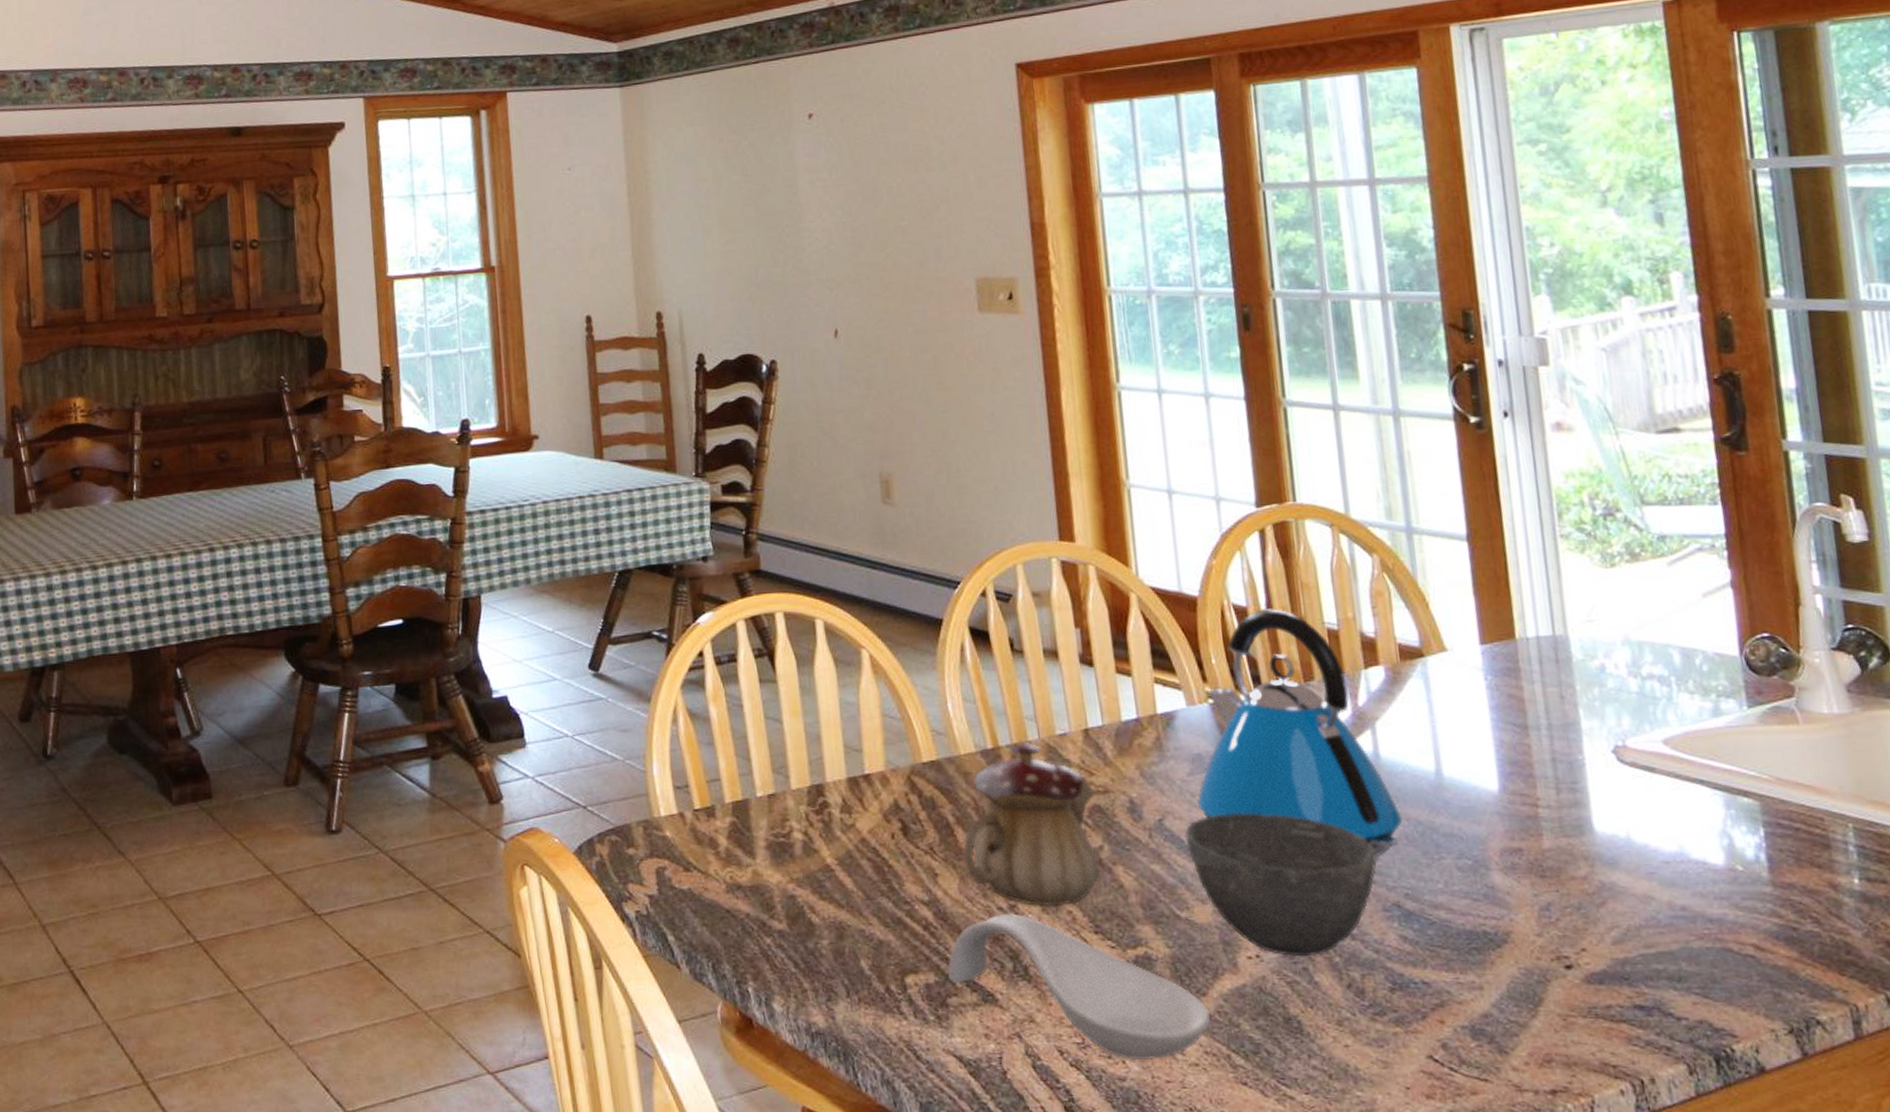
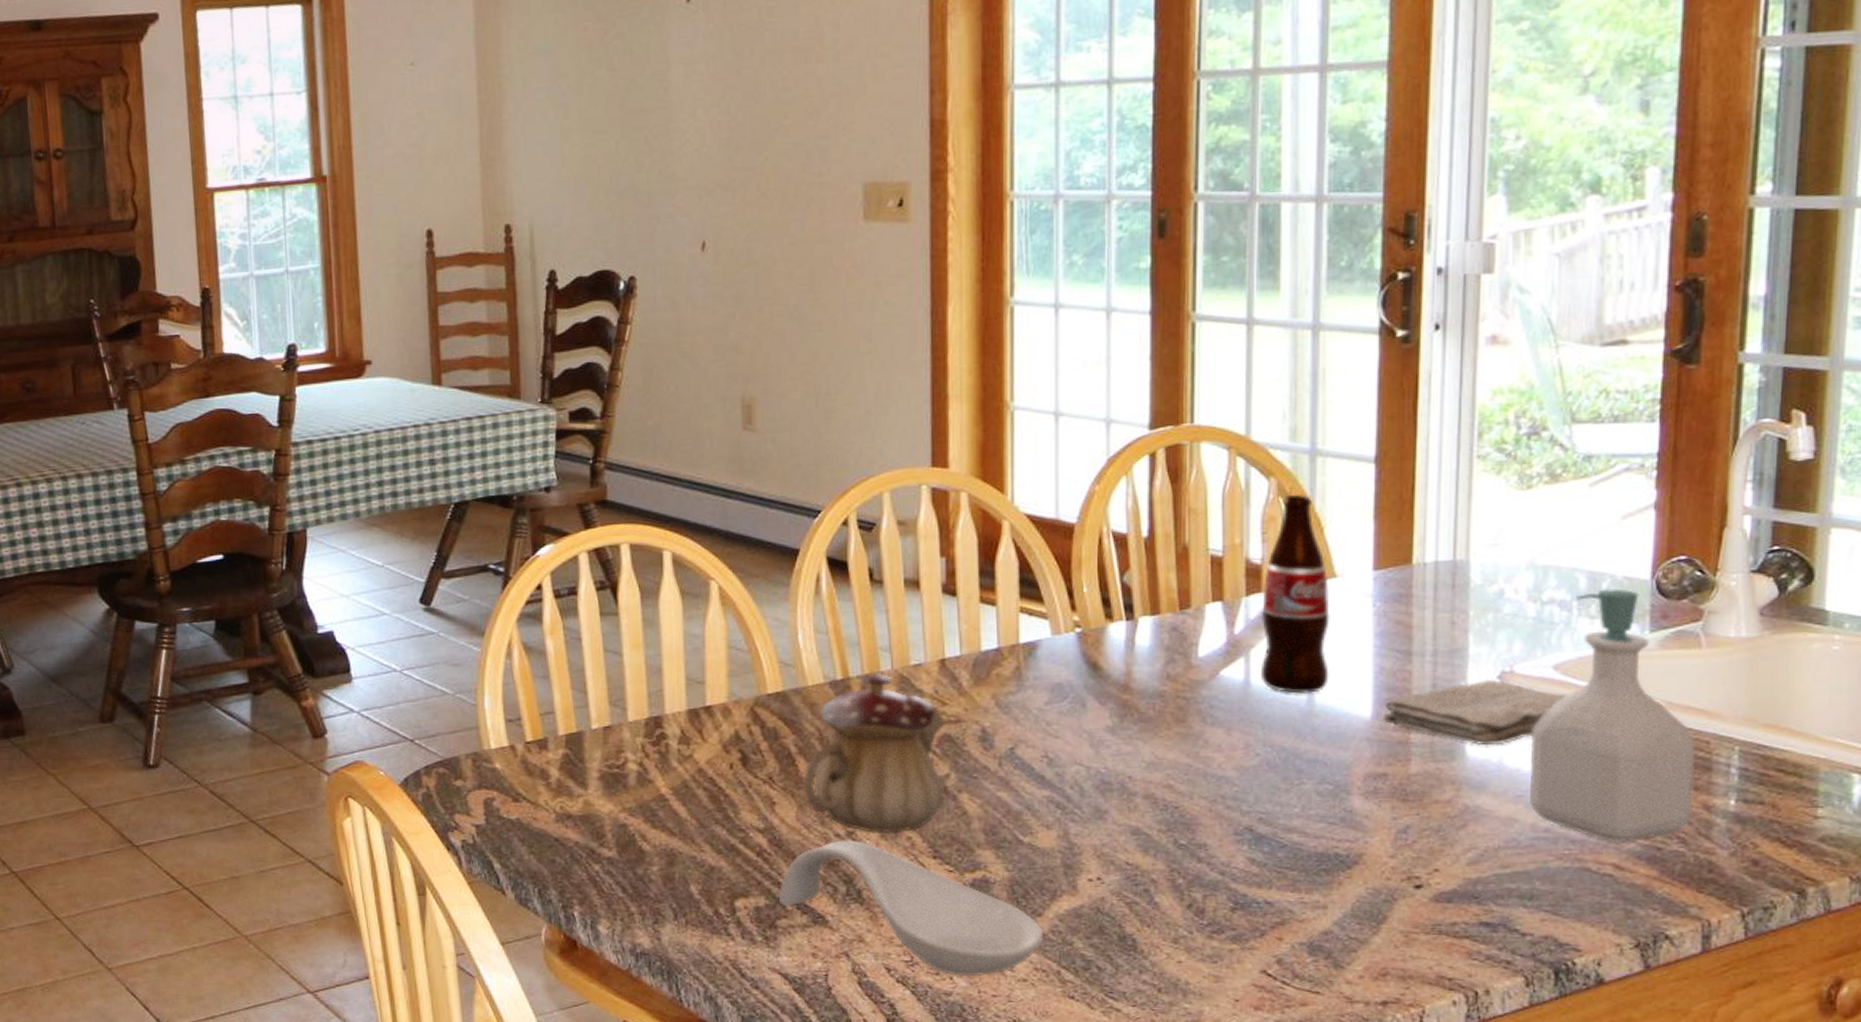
bowl: present [1184,813,1377,956] -> none [1035,740,1234,878]
kettle: present [1198,608,1403,857] -> none [1053,535,1266,782]
bottle: none [1379,571,1454,766] -> present [1260,495,1330,694]
washcloth: none [1509,753,1682,821] -> present [1384,679,1568,746]
soap bottle: none [1653,664,1821,922] -> present [1530,588,1697,843]

